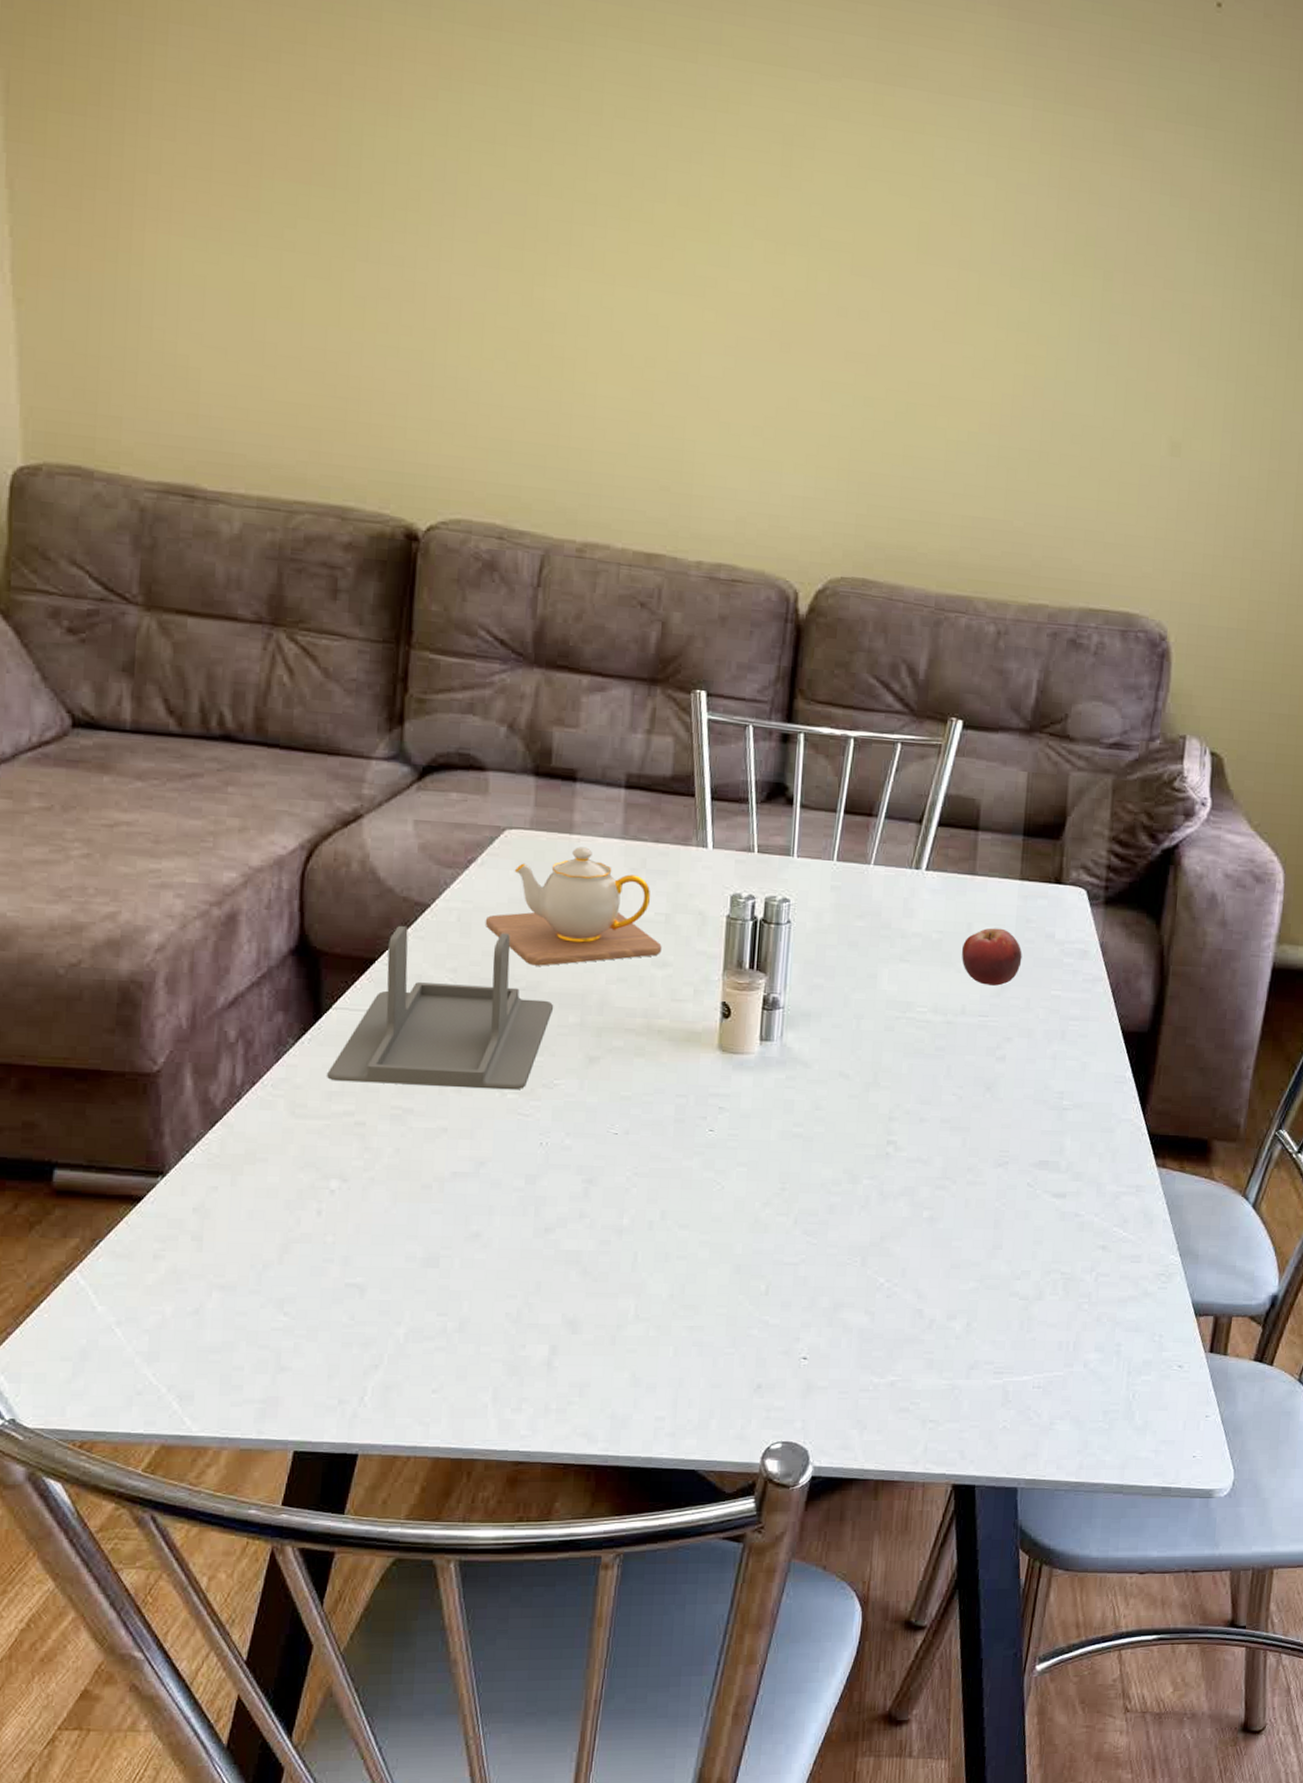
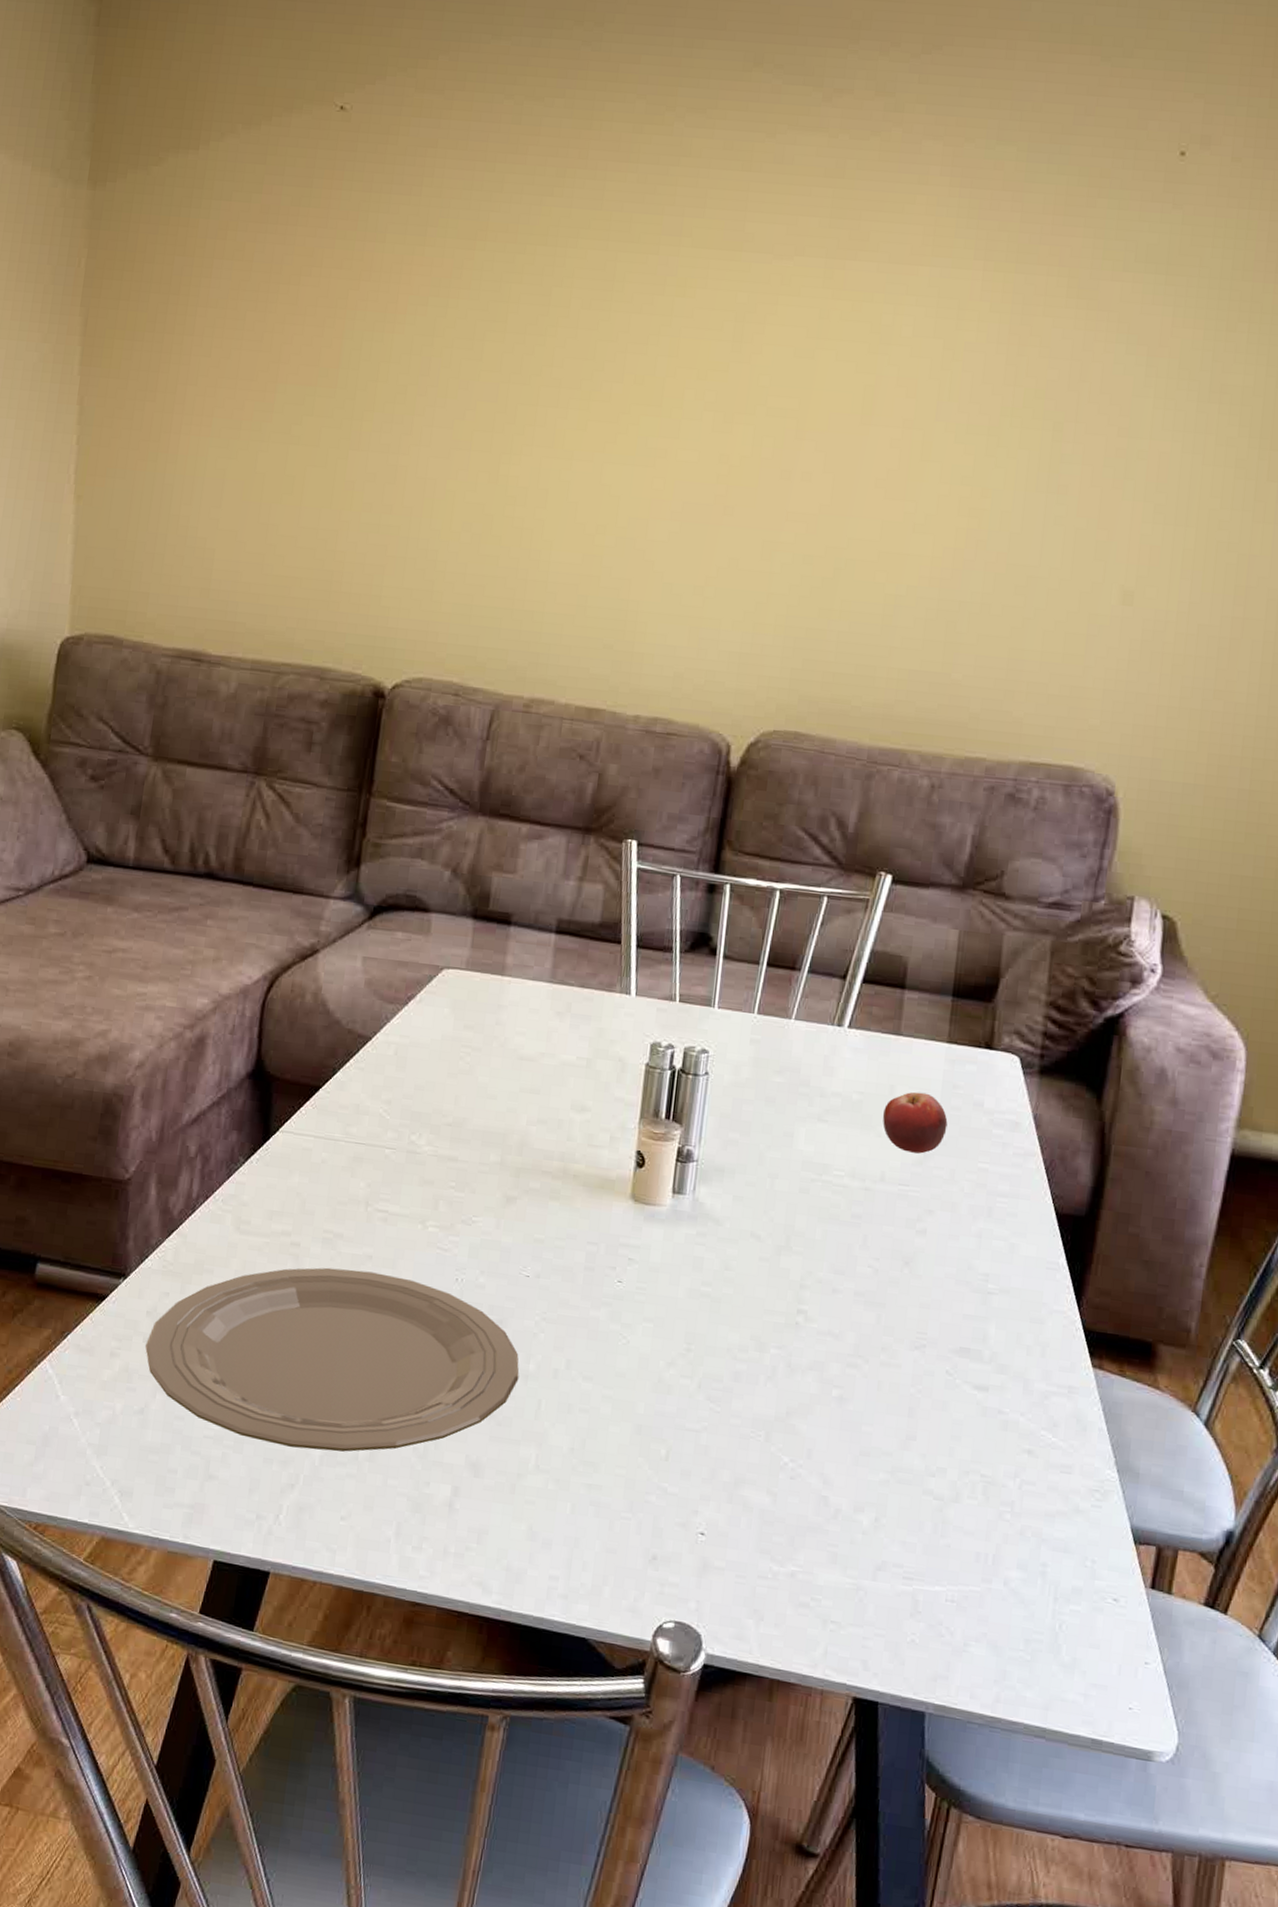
plate: none [195,1144,613,1328] -> present [145,1267,519,1452]
napkin holder: present [327,925,554,1090] -> none [270,1056,477,1224]
teapot: present [485,847,662,966] -> none [419,988,582,1104]

